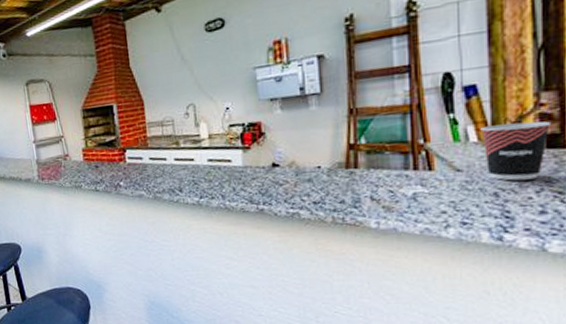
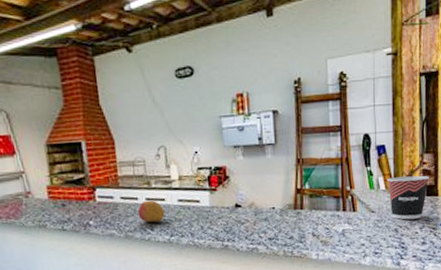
fruit: none [166,160,194,184] -> present [137,200,165,223]

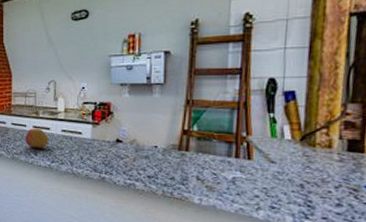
cup: present [387,175,430,220] -> none [294,127,354,176]

